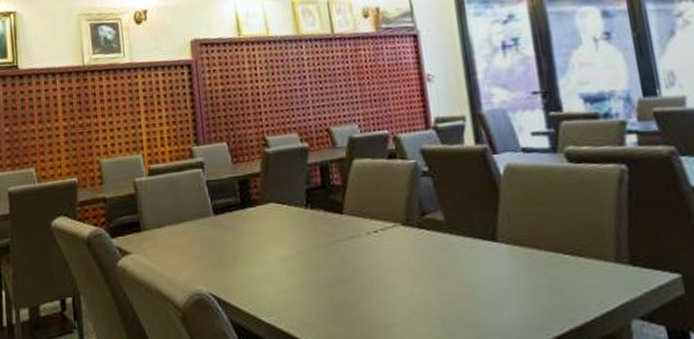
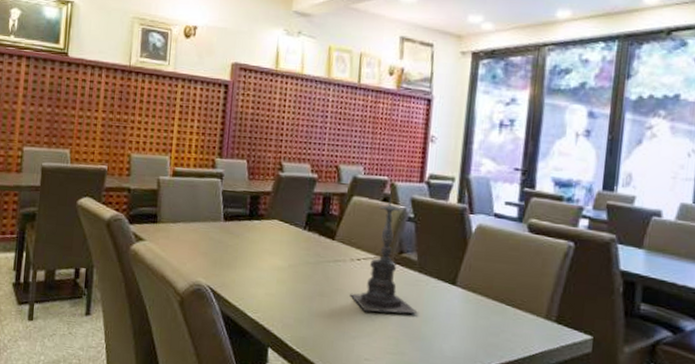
candle holder: none [375,145,461,292] -> present [350,190,419,314]

